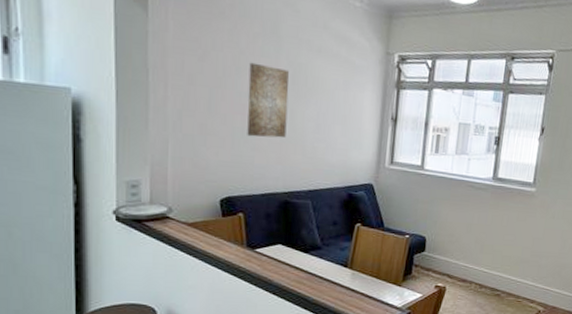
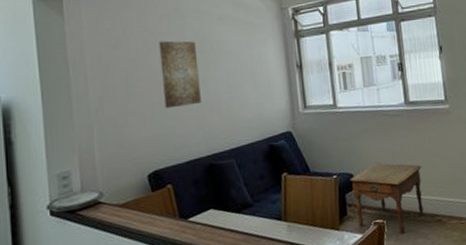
side table: none [420,231,494,301] -> present [349,162,424,234]

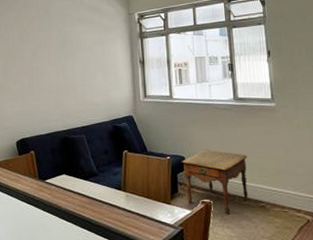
wall art: present [159,40,201,109] -> none [31,36,61,90]

